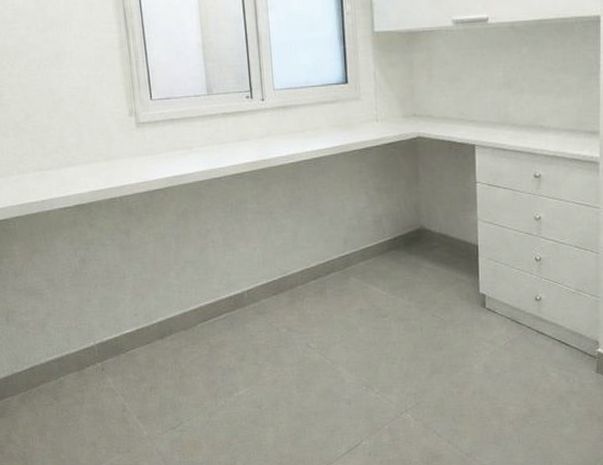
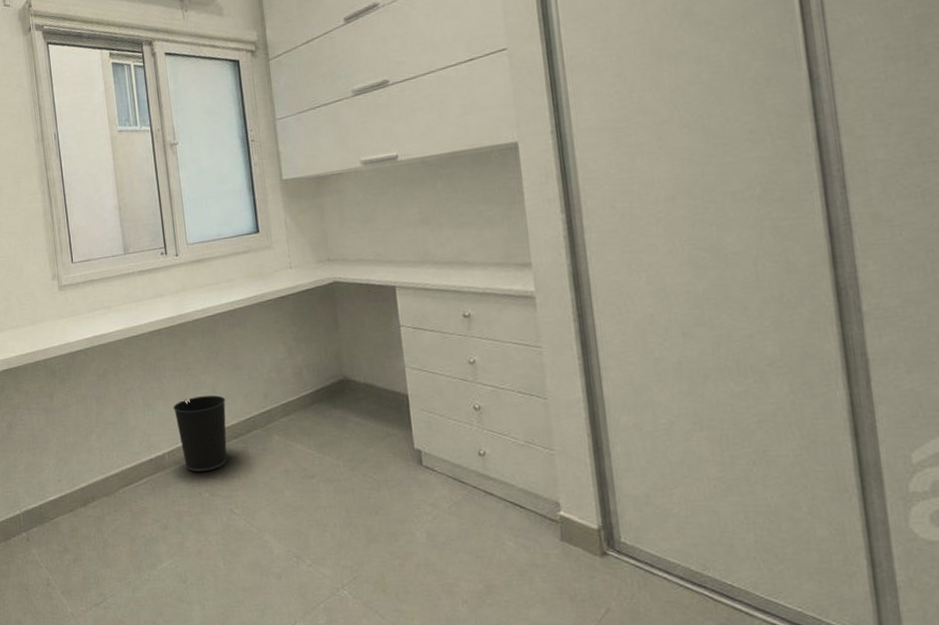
wastebasket: none [253,238,307,310] -> present [172,395,228,472]

